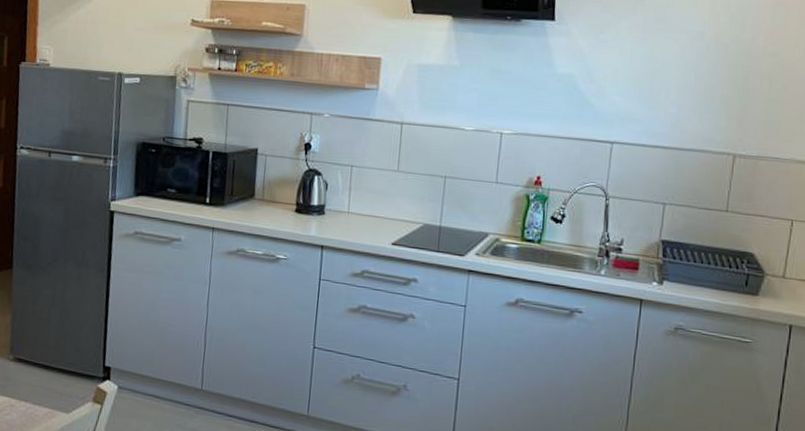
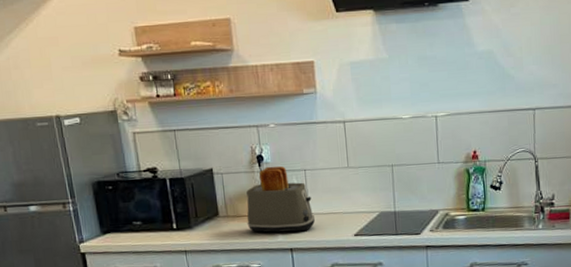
toaster: none [281,156,354,230] -> present [246,166,316,233]

